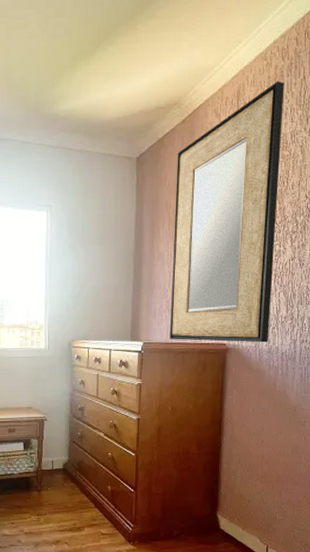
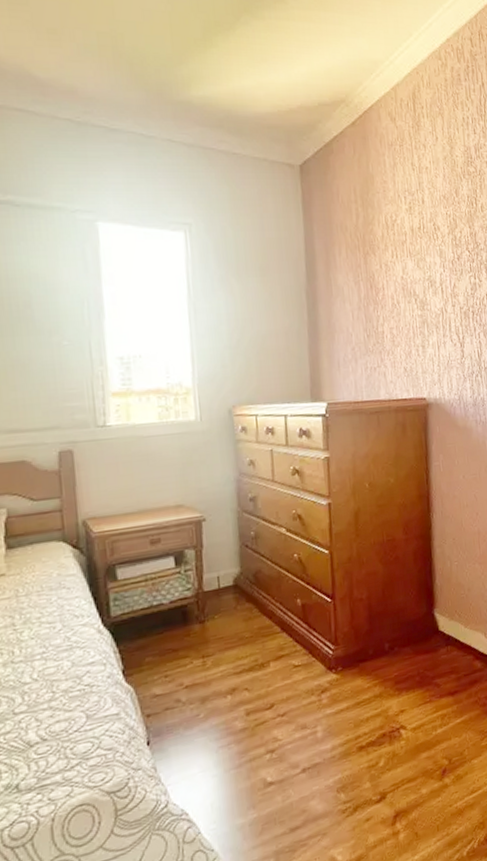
home mirror: present [170,81,284,343] -> none [349,85,473,397]

